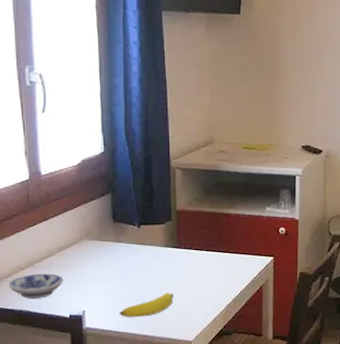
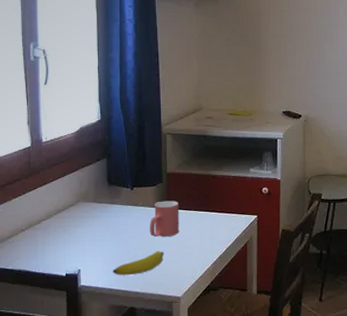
bowl: present [8,273,64,299] -> none [9,234,61,259]
mug: none [158,240,190,278] -> present [150,200,179,237]

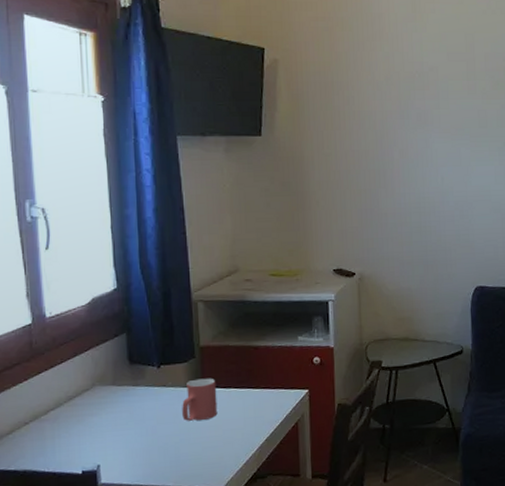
banana: present [112,250,164,276] -> none [139,436,200,469]

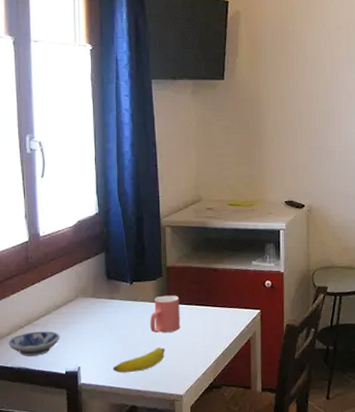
bowl: none [10,426,74,457] -> present [8,331,60,356]
banana: none [139,436,200,469] -> present [112,346,165,374]

